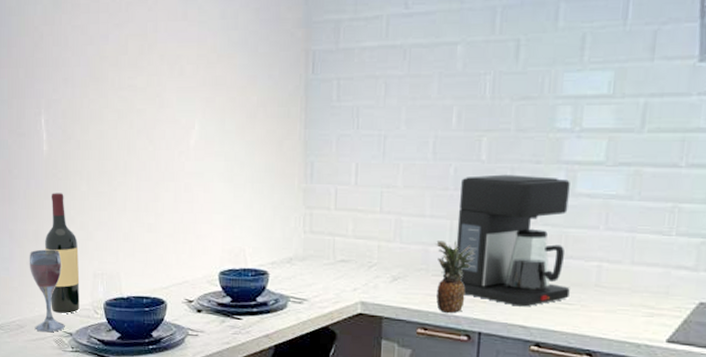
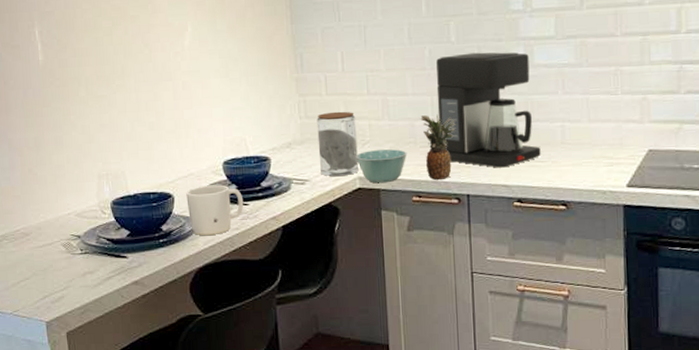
cup: present [29,249,65,333] -> none [30,155,73,238]
wine bottle: present [45,193,80,314] -> none [46,100,86,218]
mug: none [179,295,237,347] -> present [186,184,244,236]
jar: none [320,228,365,299] -> present [317,111,359,177]
bowl: none [360,274,417,311] -> present [355,149,407,184]

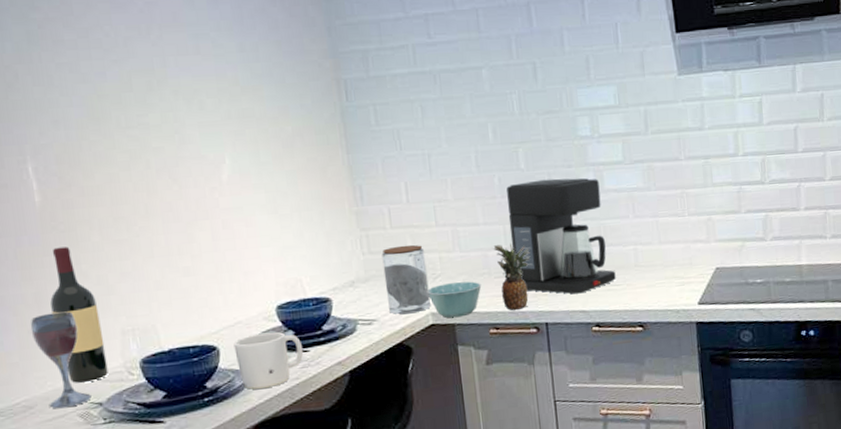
cup: none [30,155,73,238] -> present [30,311,92,409]
wine bottle: none [46,100,86,218] -> present [50,246,109,384]

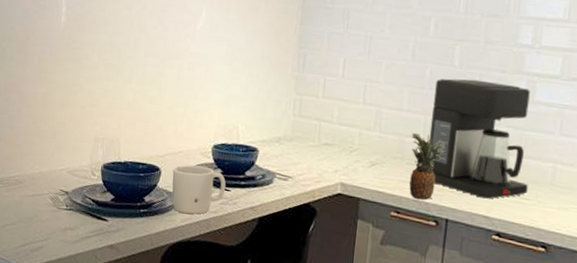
cup: present [30,311,92,409] -> none [32,111,67,190]
wine bottle: present [50,246,109,384] -> none [50,60,84,174]
jar: present [382,244,431,314] -> none [305,114,348,179]
bowl: present [426,281,482,319] -> none [341,158,393,194]

